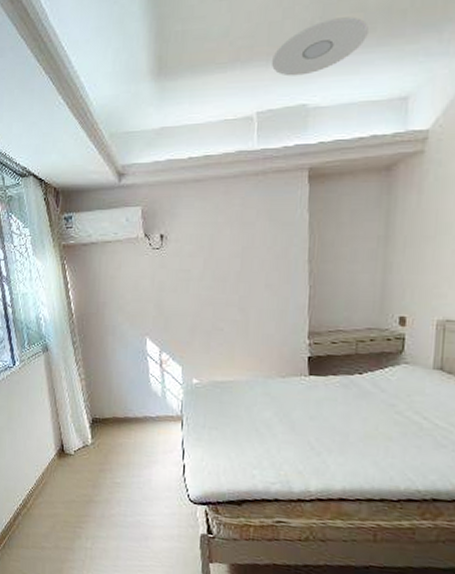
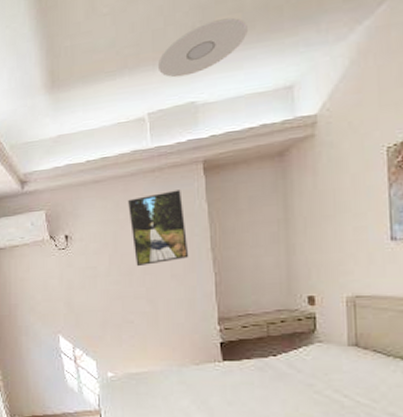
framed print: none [228,197,286,274] -> present [128,190,189,267]

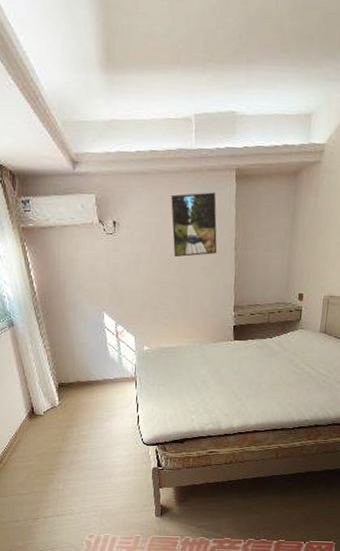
ceiling light: present [157,17,248,78] -> none [206,35,285,85]

